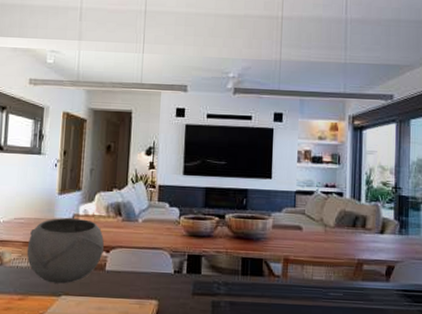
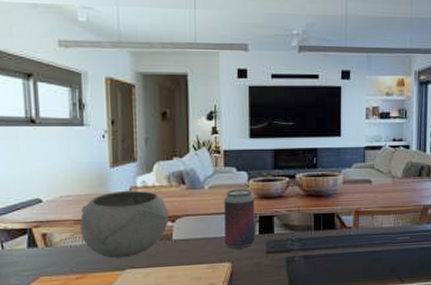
beverage can: none [153,225,185,287] -> present [224,189,255,249]

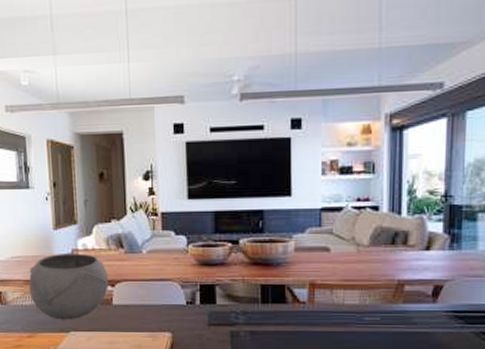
beverage can: present [224,189,255,249] -> none [163,255,196,319]

